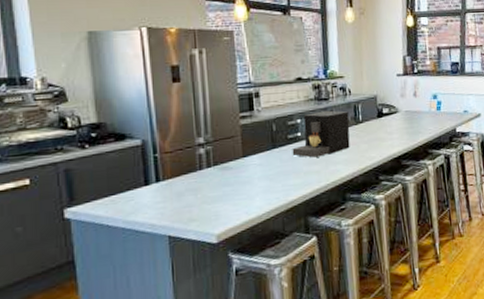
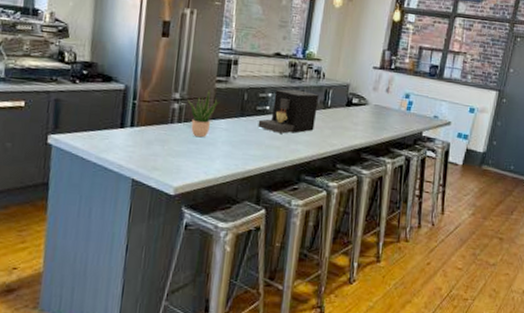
potted plant: none [213,127,249,179] -> present [187,89,221,138]

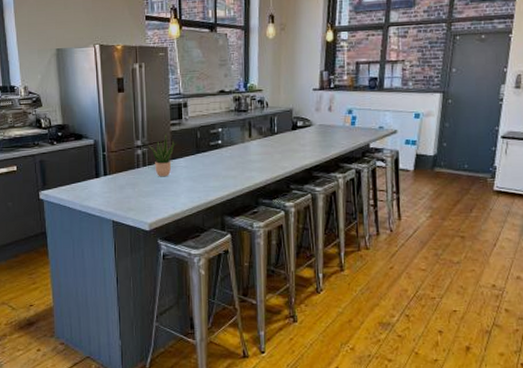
coffee maker: present [257,89,319,134] -> none [213,121,265,164]

